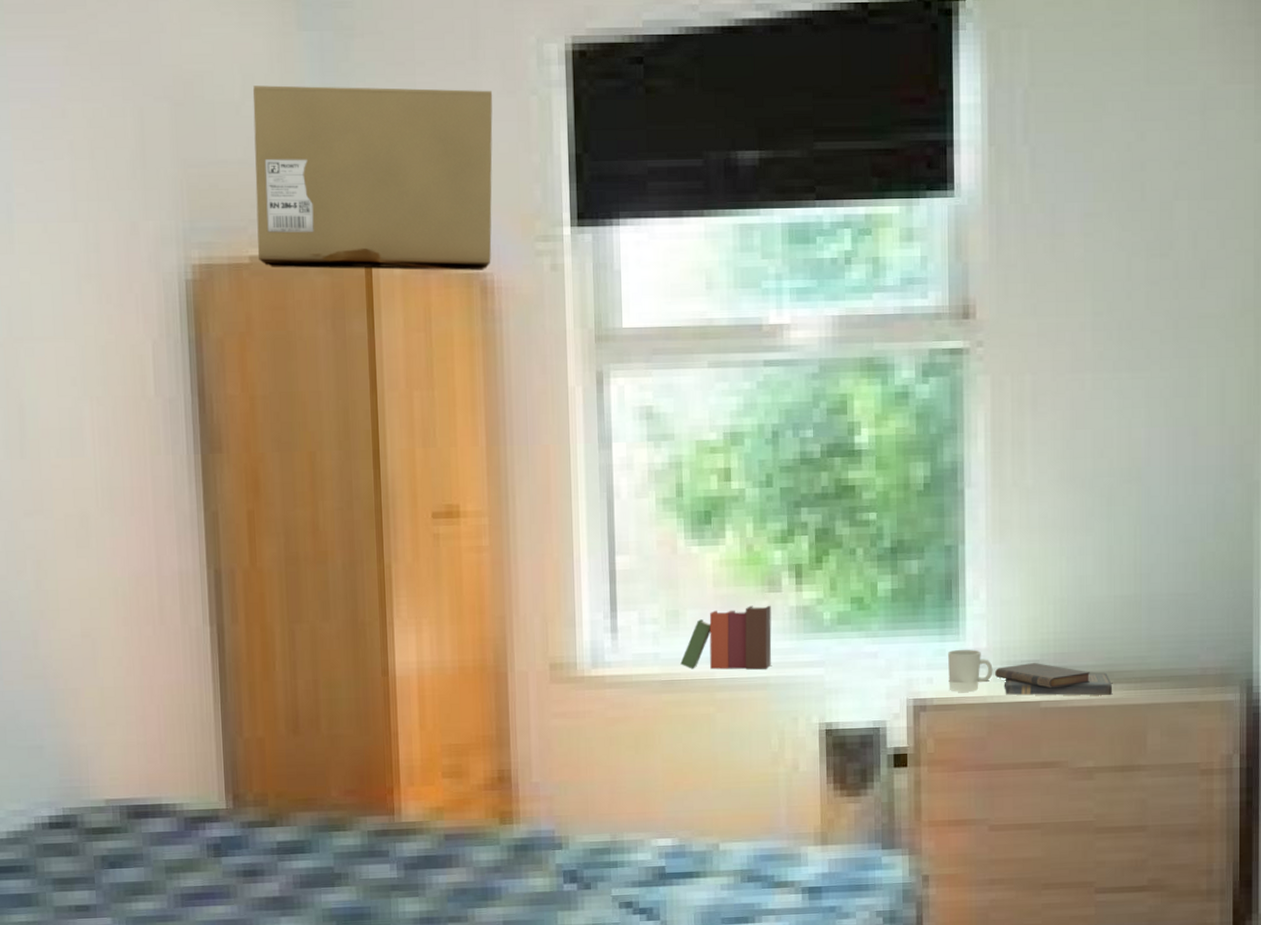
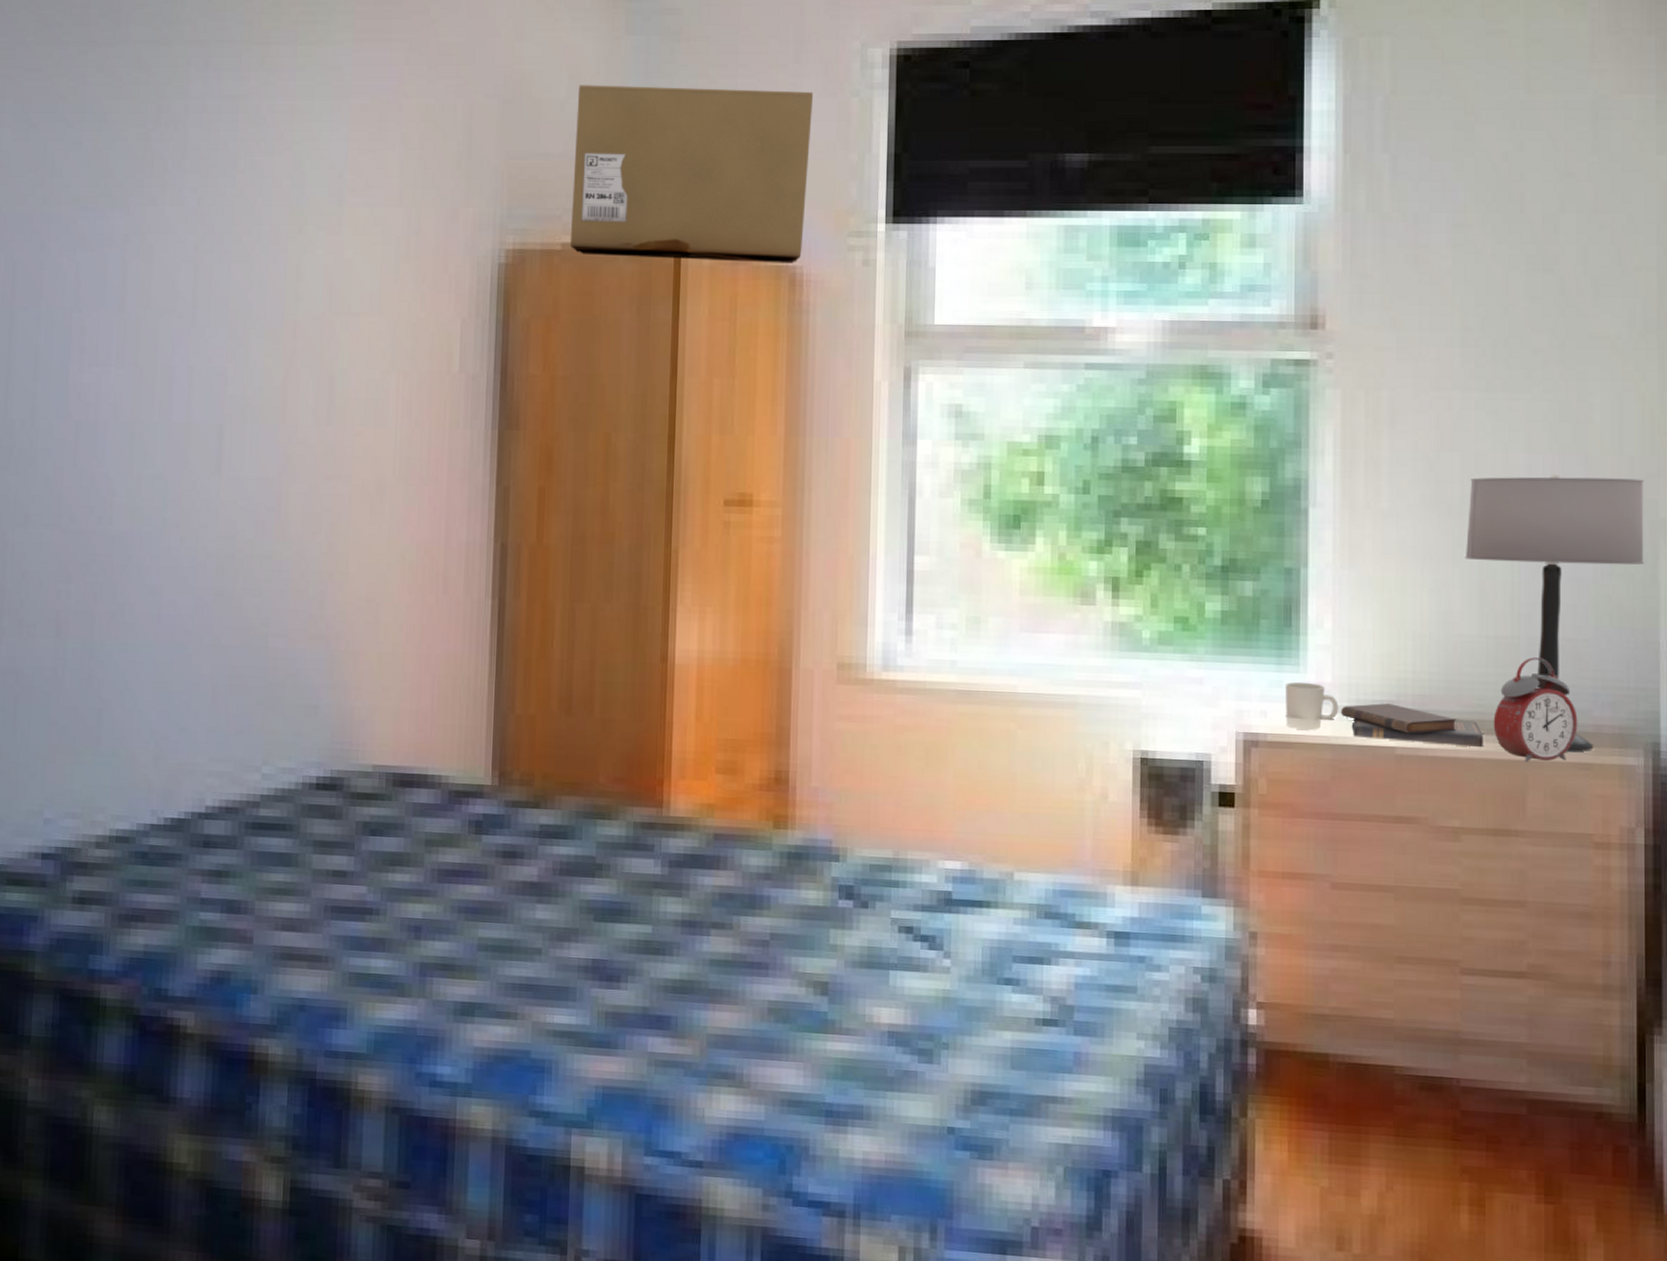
books: present [680,605,772,671] -> none [979,617,1083,688]
table lamp: none [1096,444,1241,693] -> present [1465,473,1644,752]
alarm clock: none [1120,612,1188,705] -> present [1493,657,1578,762]

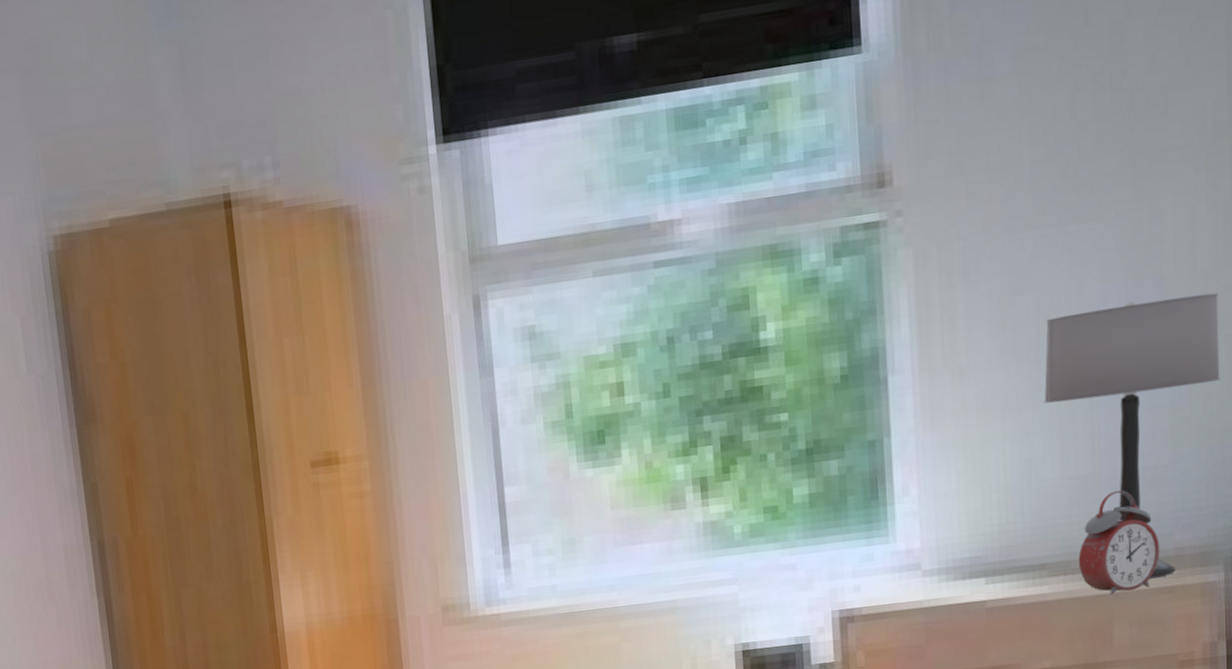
box: present [570,85,814,263] -> none [100,10,355,229]
mug: present [1285,682,1339,731] -> none [876,551,929,599]
diary: present [1340,703,1483,748] -> none [930,559,1069,597]

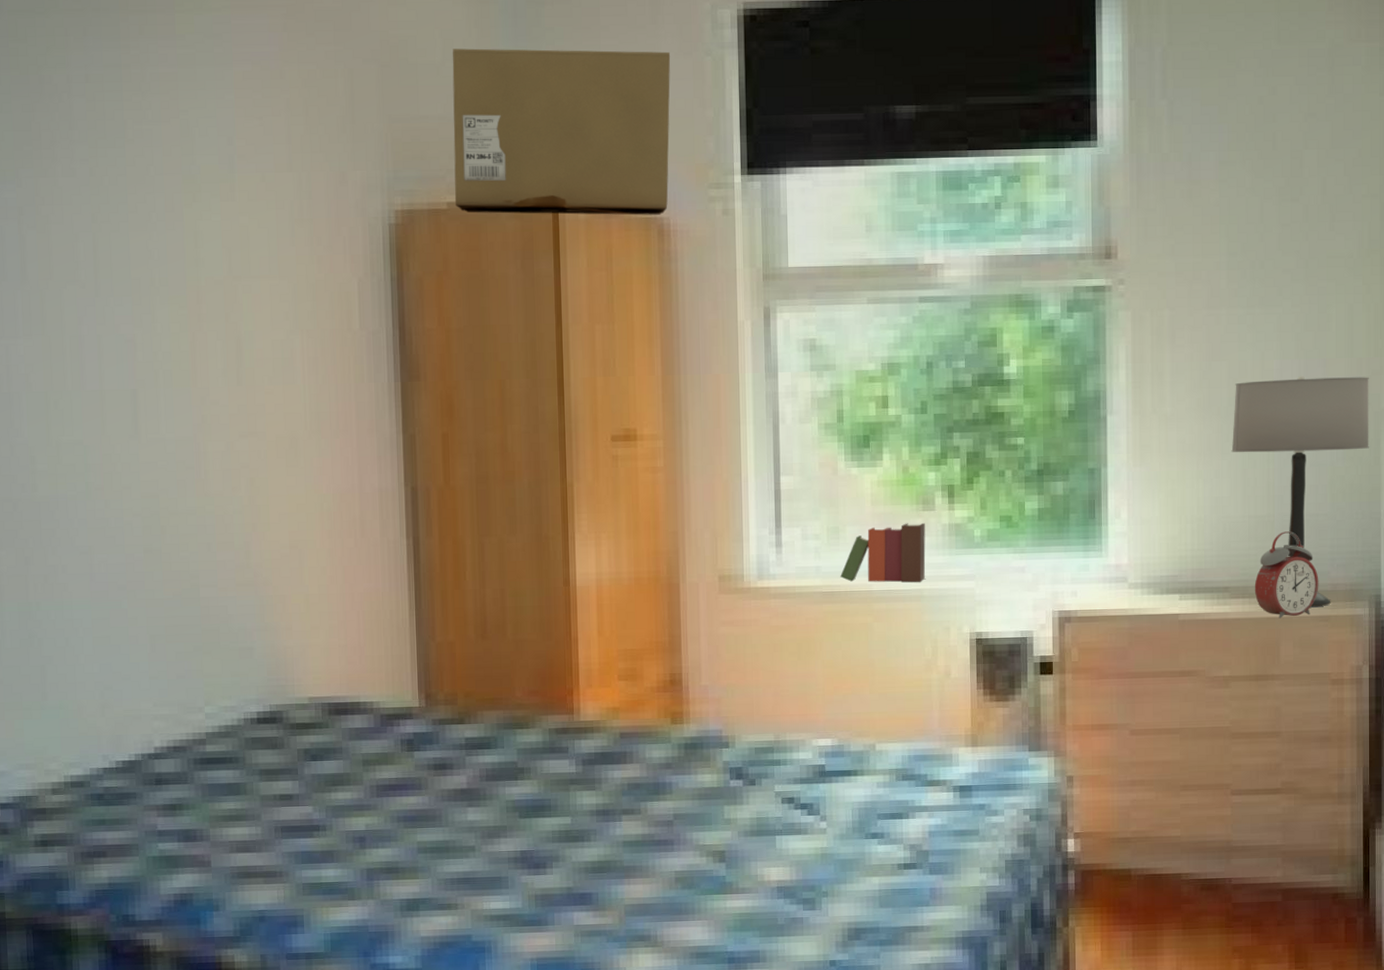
box: none [100,10,355,229] -> present [452,48,671,216]
books: none [580,523,679,599] -> present [840,522,926,583]

